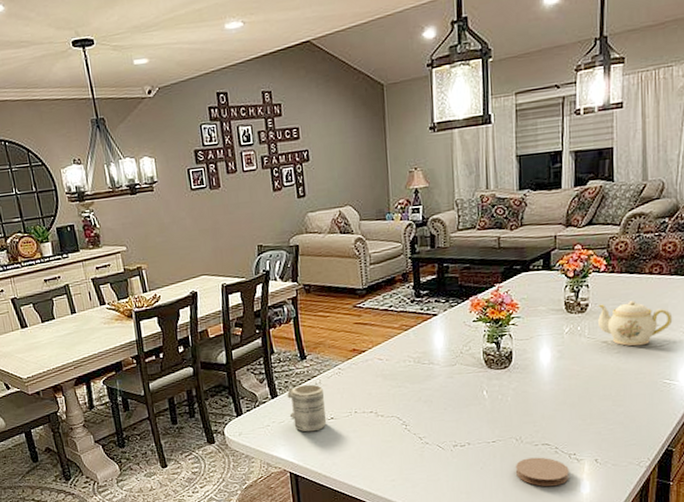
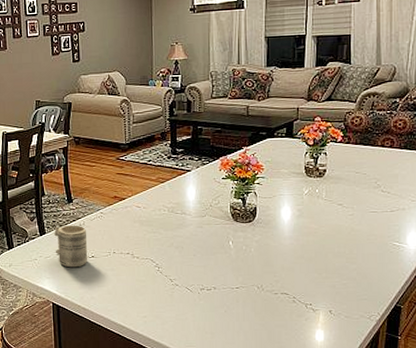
coaster: present [515,457,569,486] -> none [256,305,305,332]
teapot: present [598,301,673,347] -> none [335,169,402,210]

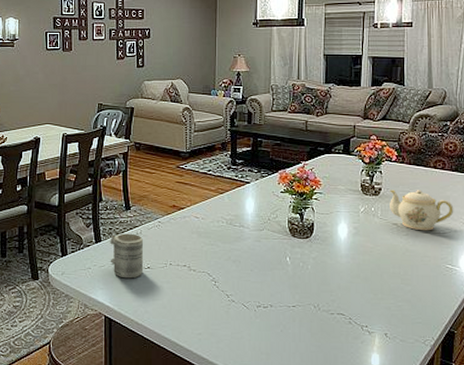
teapot: none [335,169,402,210] -> present [390,190,454,231]

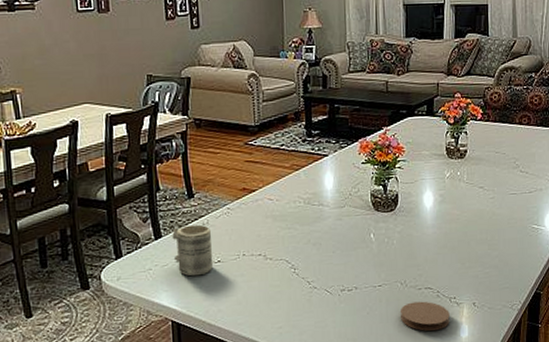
coaster: none [312,325,361,355] -> present [399,301,450,331]
teapot: present [390,190,454,231] -> none [475,149,540,192]

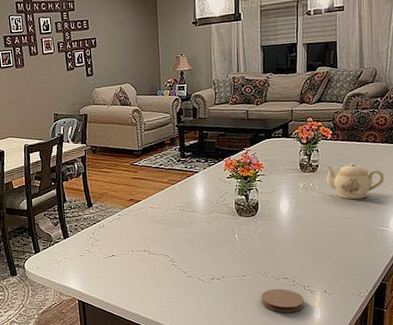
mug: present [172,224,213,277] -> none [76,227,108,267]
teapot: none [475,149,540,192] -> present [326,163,385,200]

